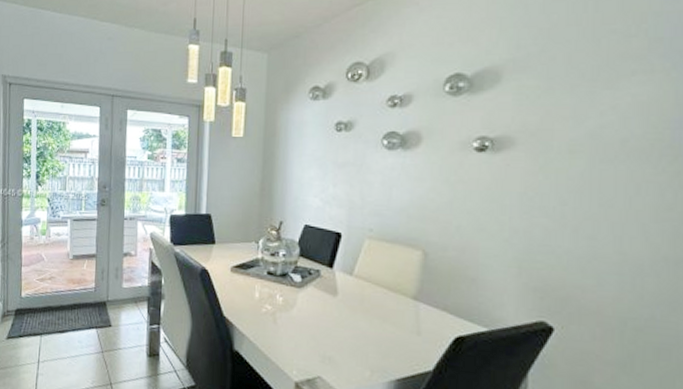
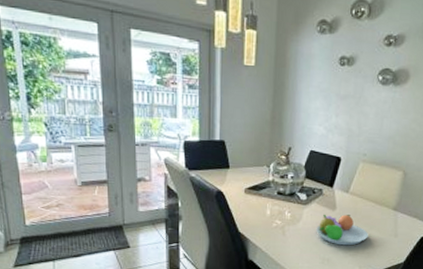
fruit bowl: none [314,300,381,342] -> present [316,214,368,246]

